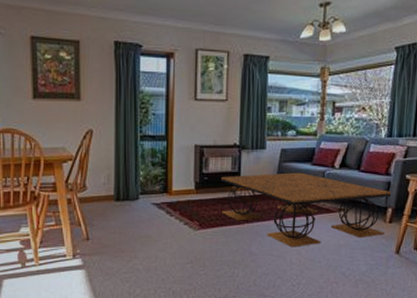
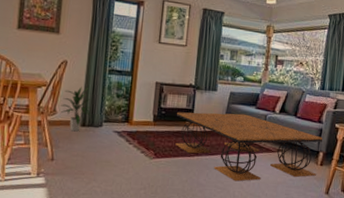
indoor plant: none [90,157,126,207] -> present [61,86,92,132]

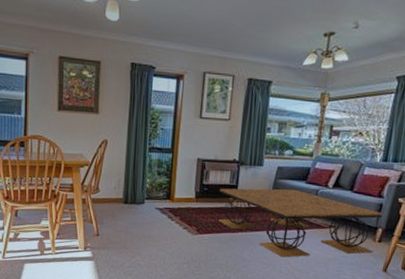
indoor plant: present [61,86,92,132] -> none [103,165,133,209]

